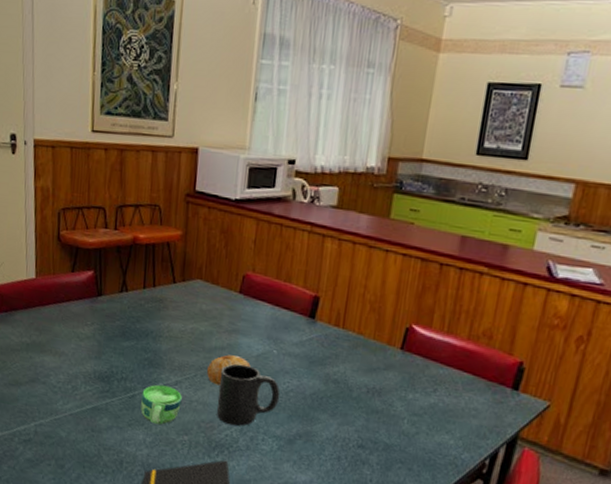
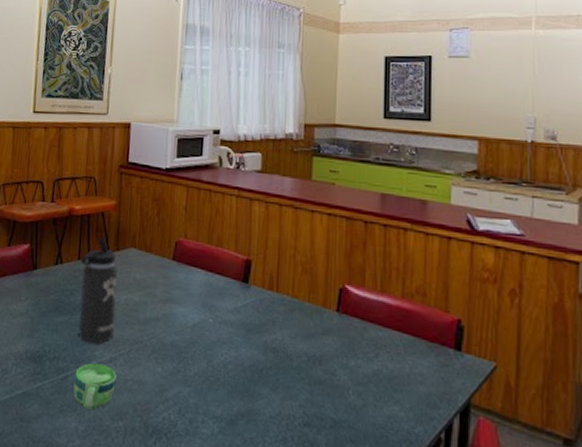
thermos bottle: none [145,267,183,368] -> present [78,237,117,344]
fruit: present [207,354,251,386] -> none [142,326,187,361]
mug: present [217,363,280,426] -> none [153,335,218,407]

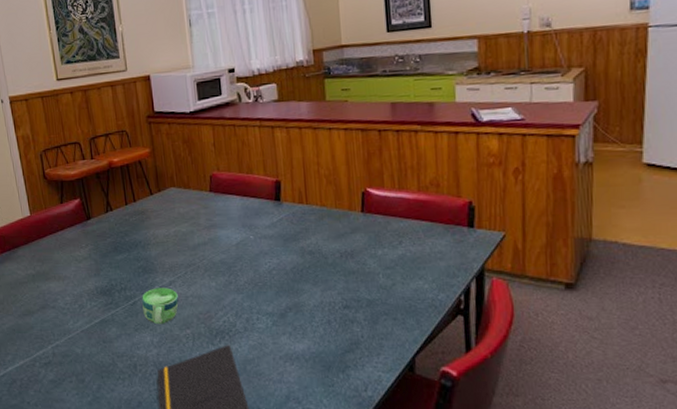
thermos bottle: present [78,237,117,344] -> none [128,182,169,272]

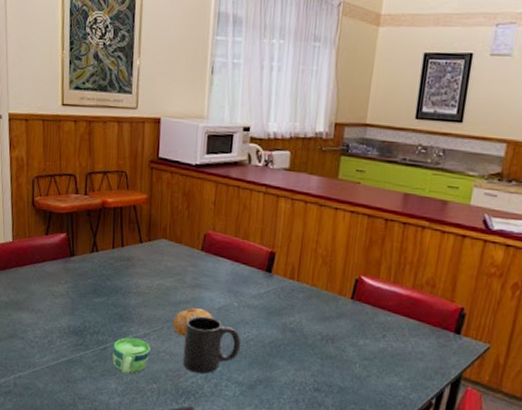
fruit: none [195,248,233,278] -> present [173,308,213,337]
mug: none [207,254,265,312] -> present [183,316,241,374]

